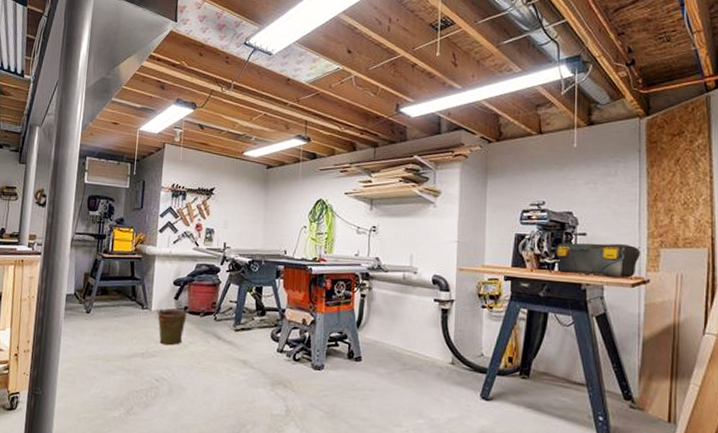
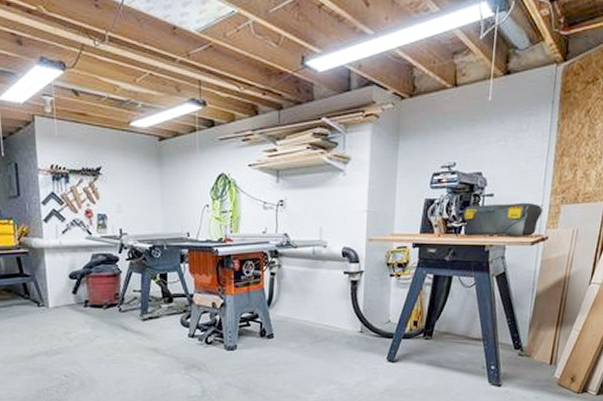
bucket: present [155,308,187,346] -> none [54,304,89,342]

